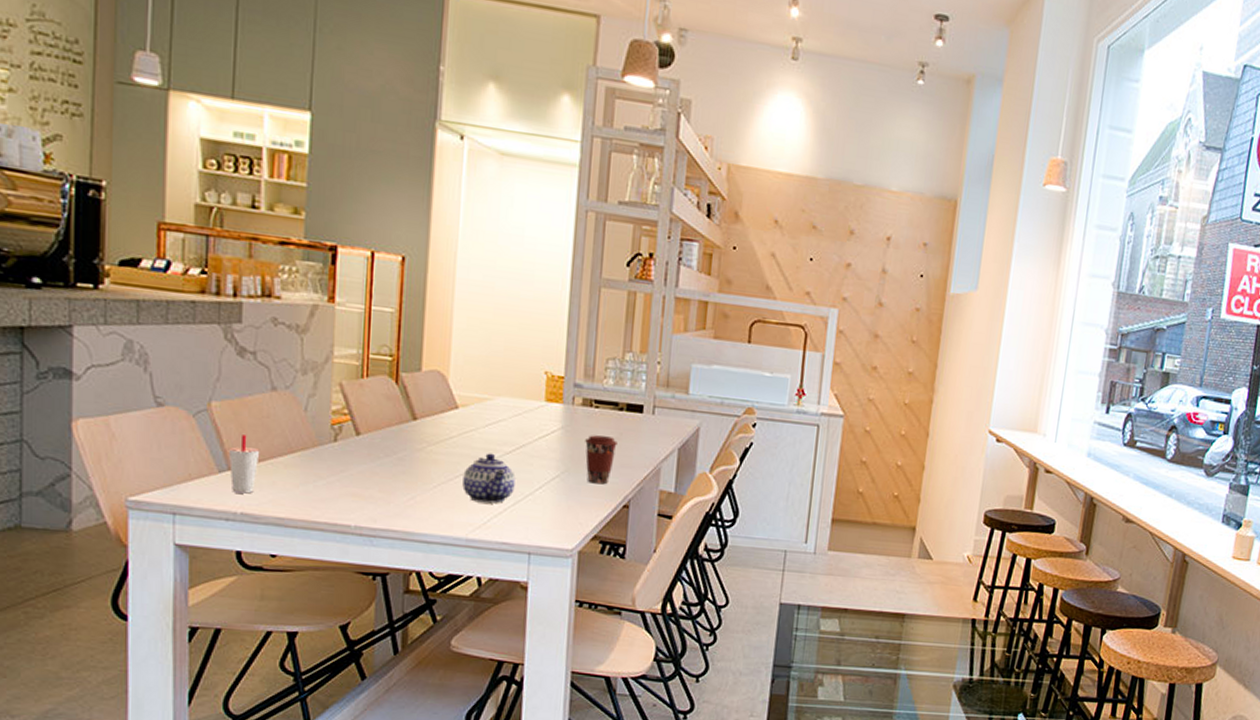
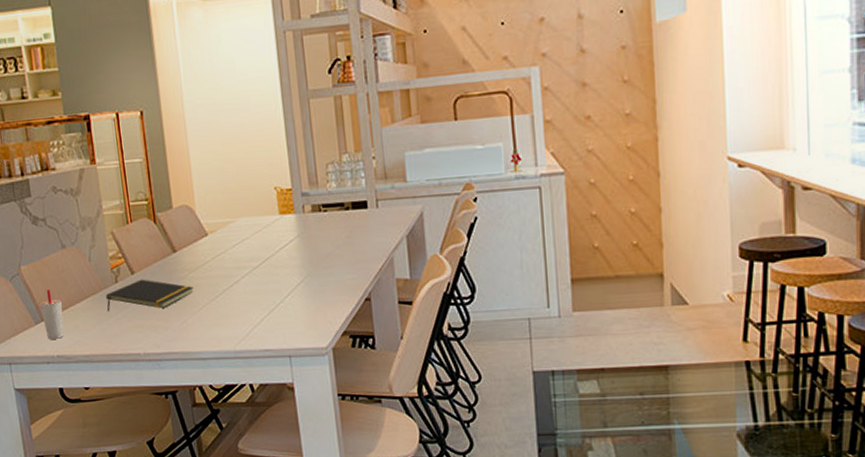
notepad: none [317,442,430,480] -> present [106,279,194,312]
teapot: present [462,453,515,504] -> none [222,270,267,317]
coffee cup: present [585,435,617,485] -> none [320,236,350,283]

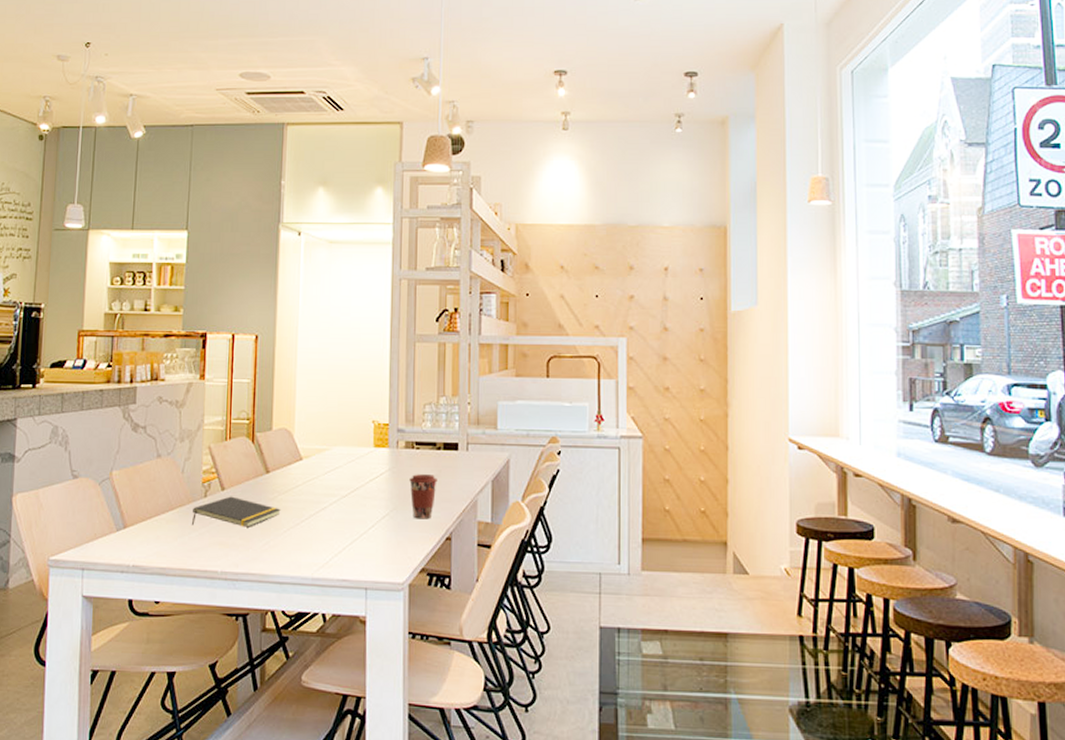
cup: present [39,290,63,339] -> none [124,497,148,548]
coffee cup: none [320,236,350,283] -> present [409,474,437,519]

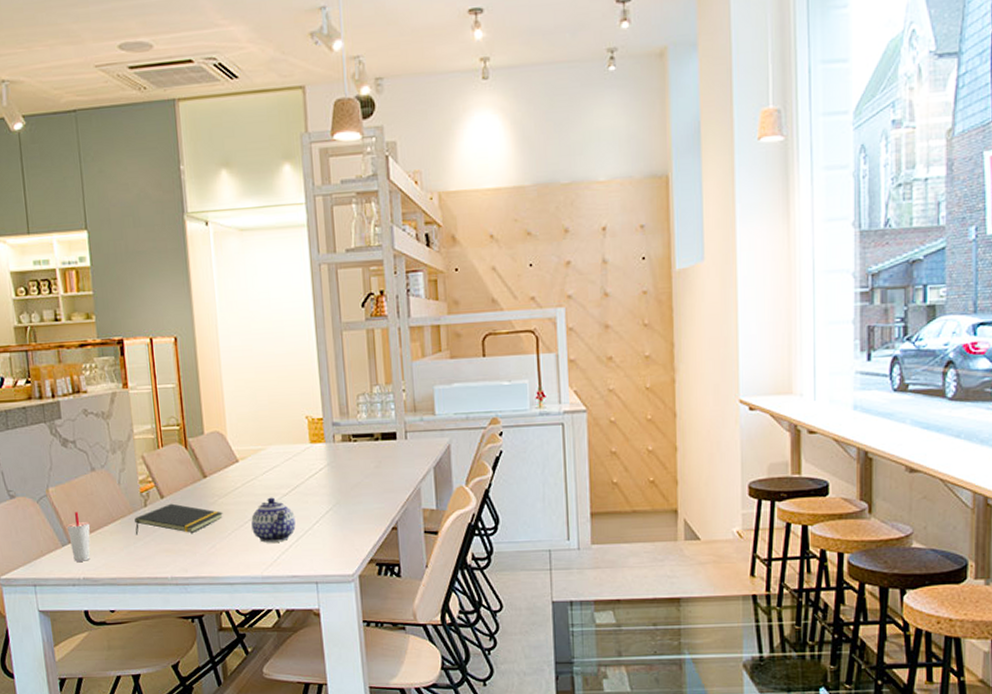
cup: none [124,497,148,548] -> present [66,512,91,562]
teapot: none [308,497,351,544] -> present [251,497,296,543]
coffee cup: present [409,474,437,519] -> none [349,466,378,512]

